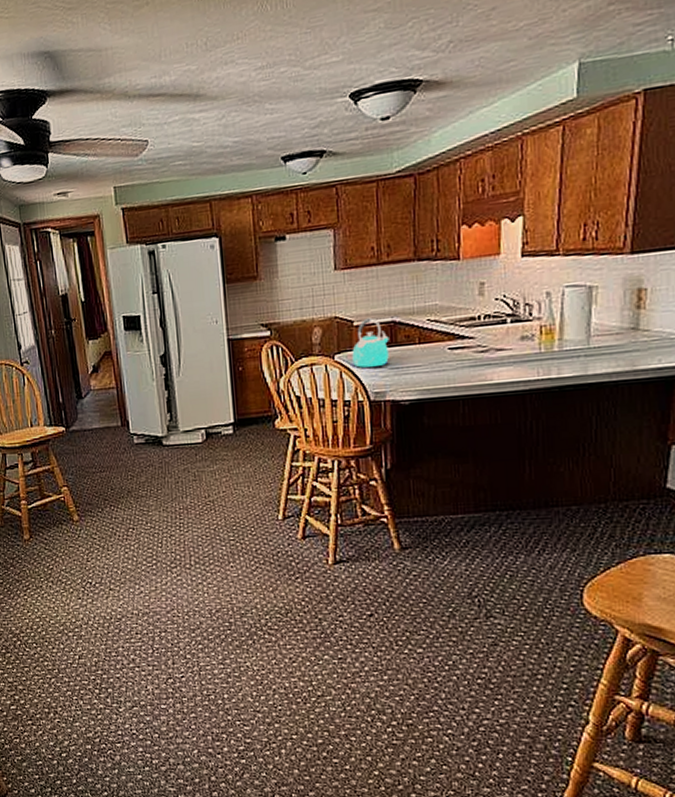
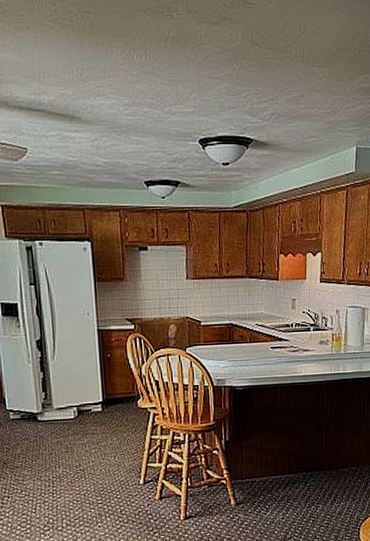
kettle: present [352,317,389,368] -> none [200,319,228,359]

